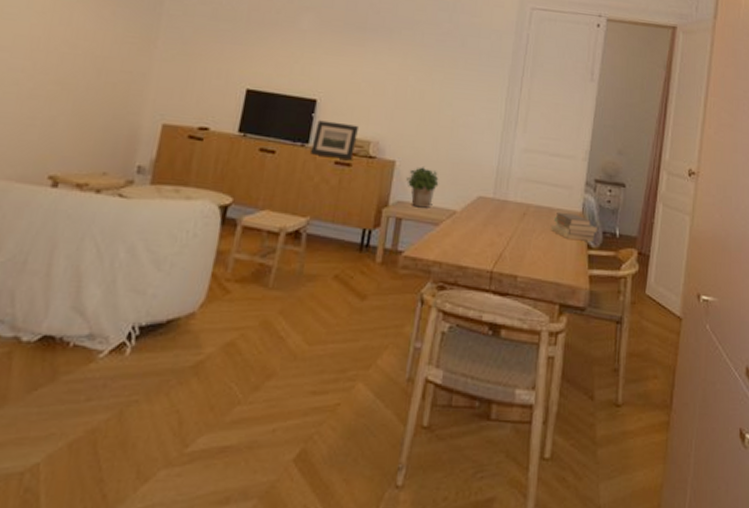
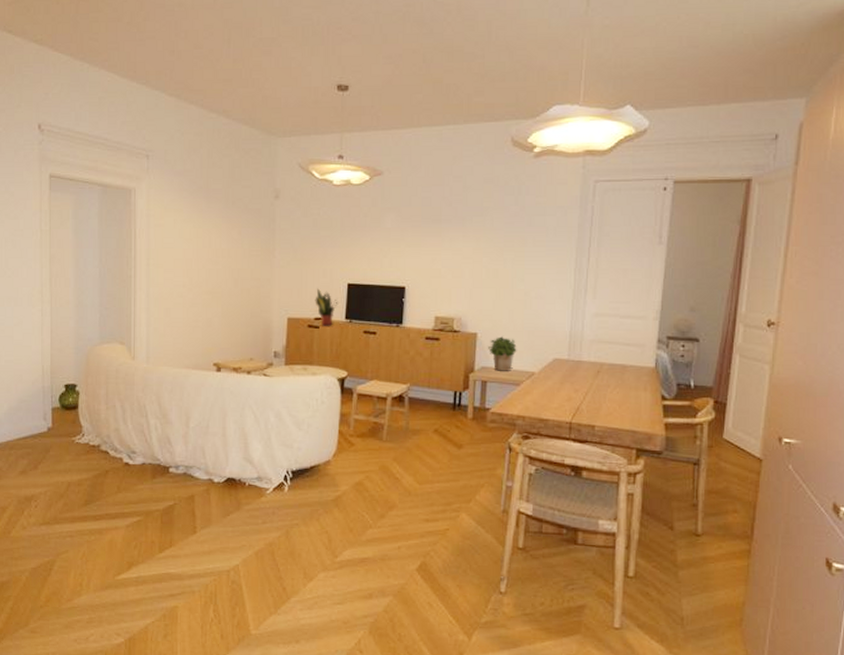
potted plant: none [201,91,232,139] -> present [315,288,338,326]
picture frame: present [311,120,358,161] -> none [405,304,442,336]
books: present [550,213,598,242] -> none [624,369,671,393]

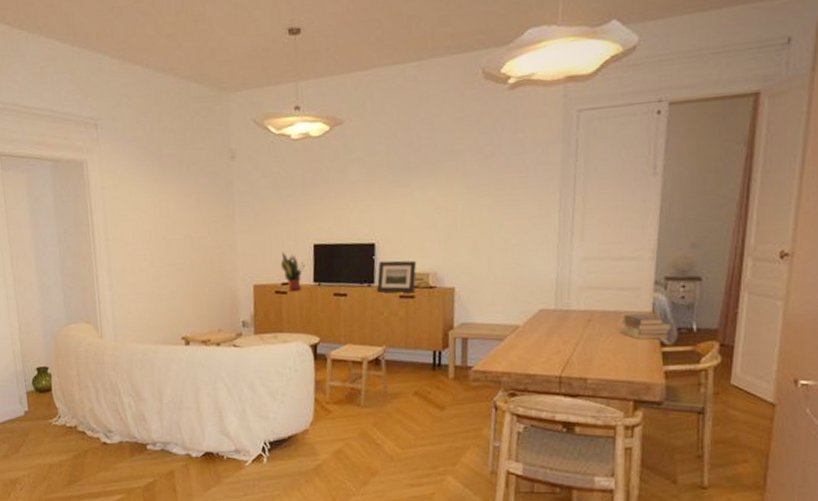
picture frame: none [405,304,442,336] -> present [377,260,416,293]
potted plant: present [488,336,517,371] -> none [468,289,499,327]
books: none [624,369,671,393] -> present [618,314,671,340]

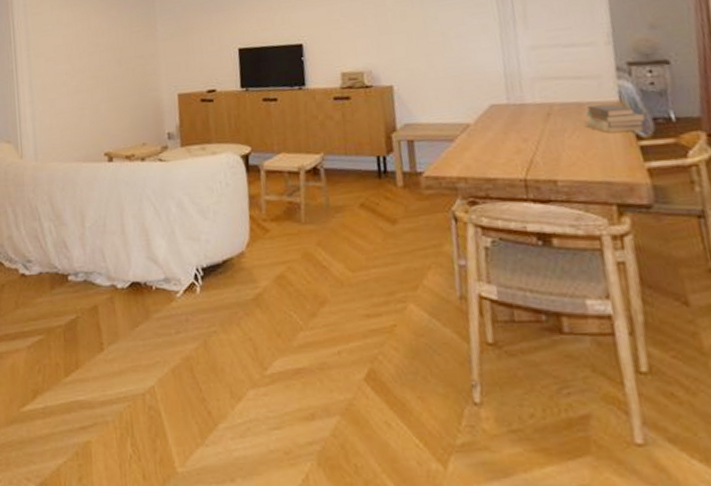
potted plant: present [280,252,305,291] -> none [205,58,231,99]
picture frame: present [377,260,416,293] -> none [308,59,350,96]

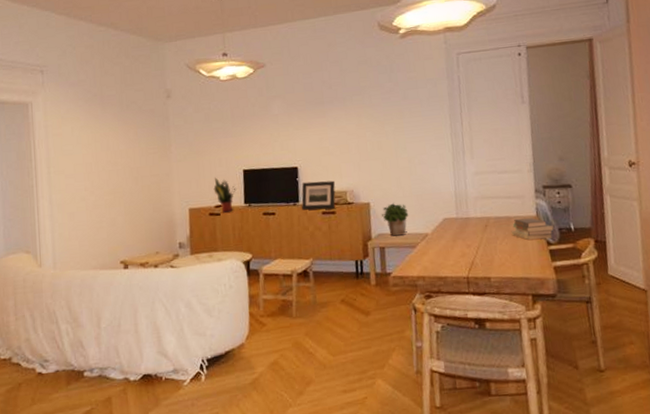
potted plant: none [205,58,231,99] -> present [213,177,236,213]
picture frame: none [308,59,350,96] -> present [301,180,336,210]
potted plant: none [409,86,444,127] -> present [382,203,409,237]

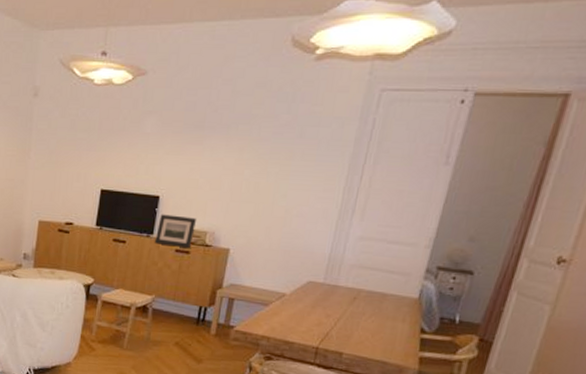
potted plant: present [213,177,236,213] -> none [67,192,90,232]
potted plant: present [382,203,409,237] -> none [240,254,270,291]
books: present [511,218,554,241] -> none [381,298,435,326]

